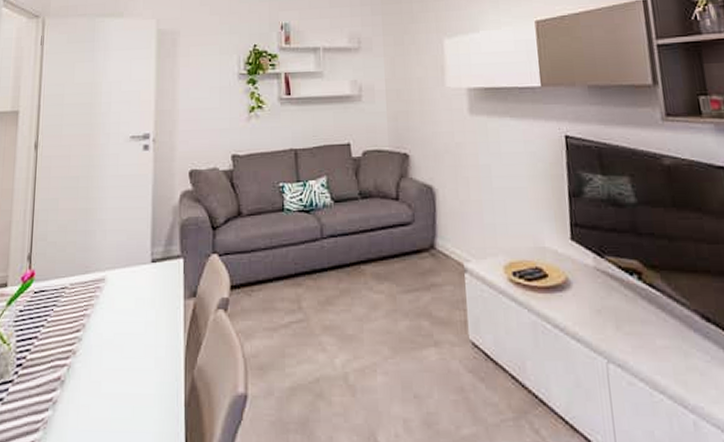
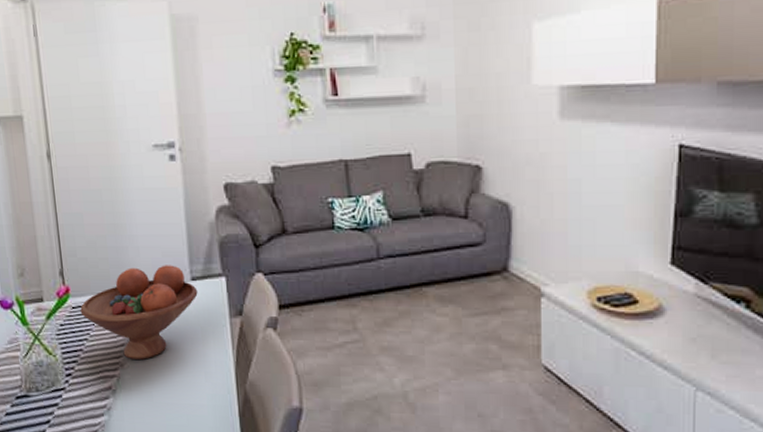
fruit bowl: none [41,247,156,346] -> present [80,265,198,360]

